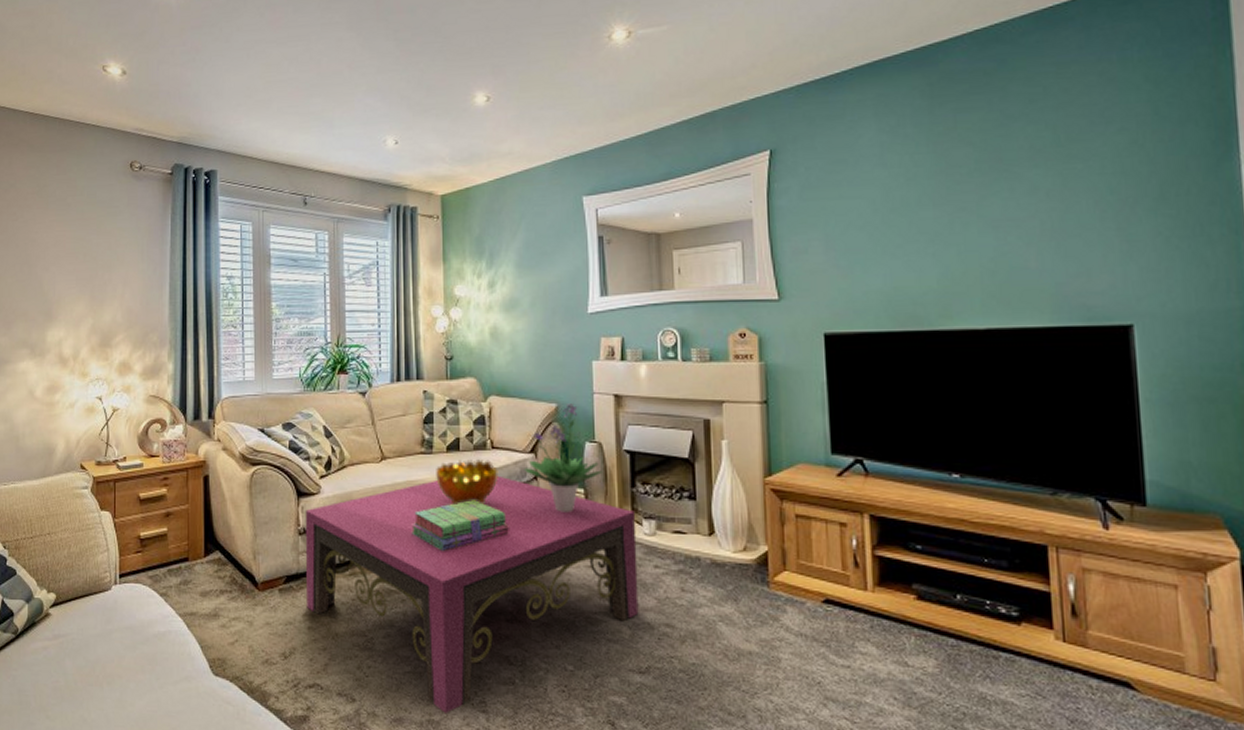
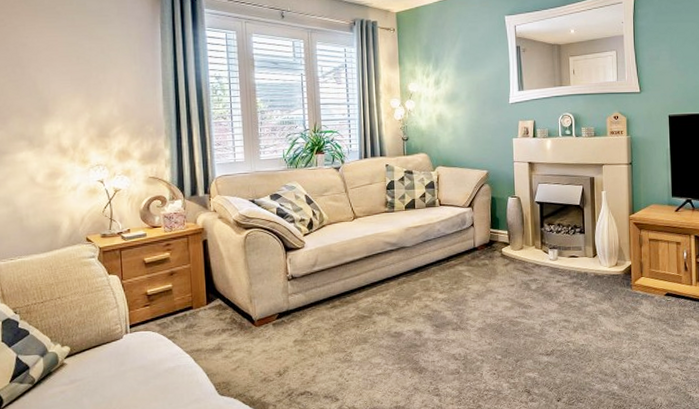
coffee table: present [305,475,639,713] -> none [292,225,546,400]
stack of books: present [411,500,509,551] -> none [379,244,454,283]
decorative bowl: present [436,459,499,506] -> none [397,214,445,250]
potted plant: present [523,404,602,513] -> none [463,170,520,249]

